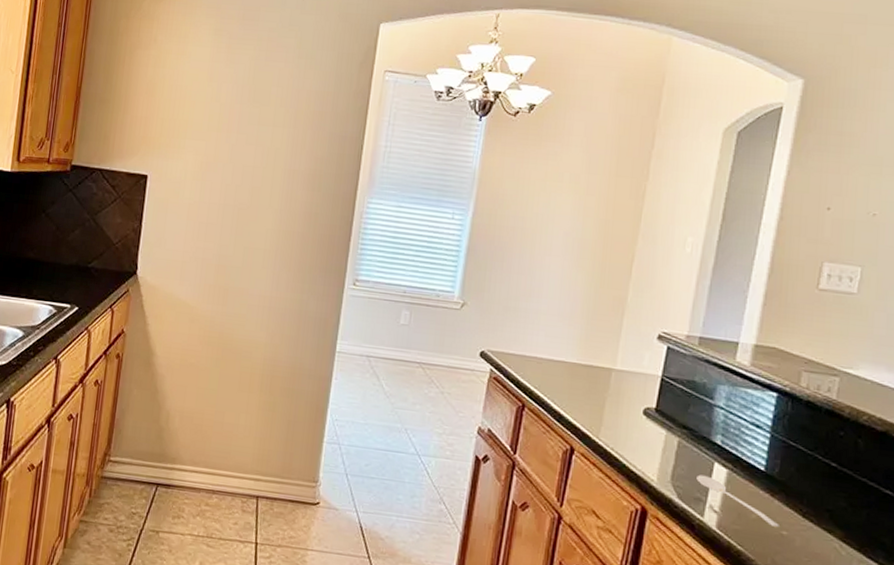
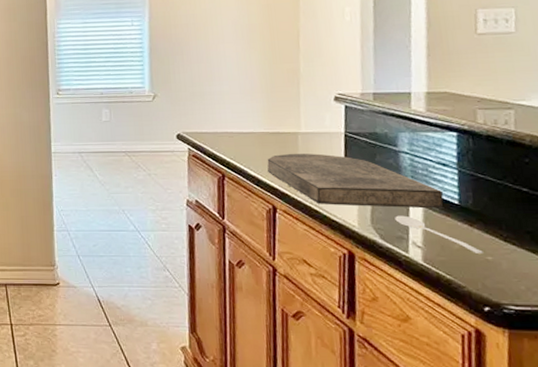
cutting board: none [572,390,750,473] -> present [267,153,444,209]

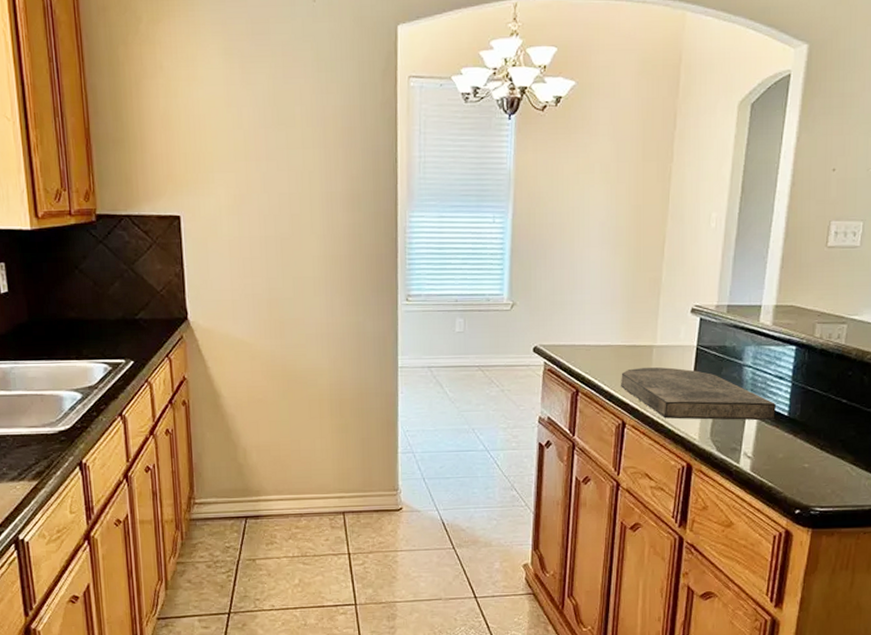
stirrer: present [395,215,483,253] -> none [732,427,802,461]

